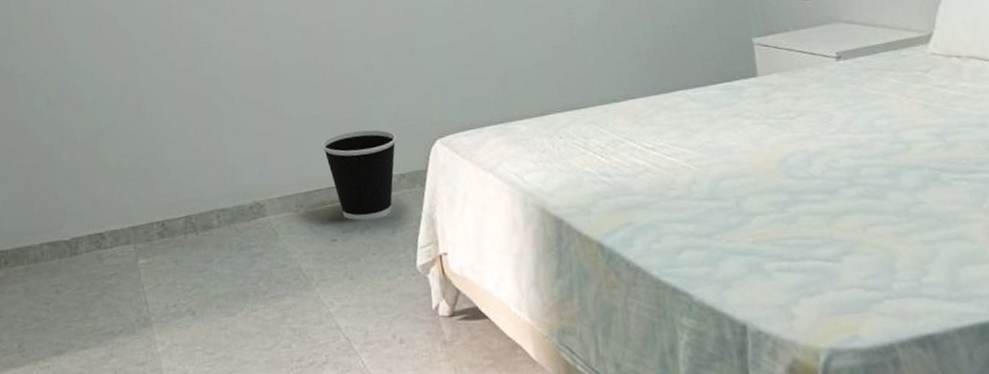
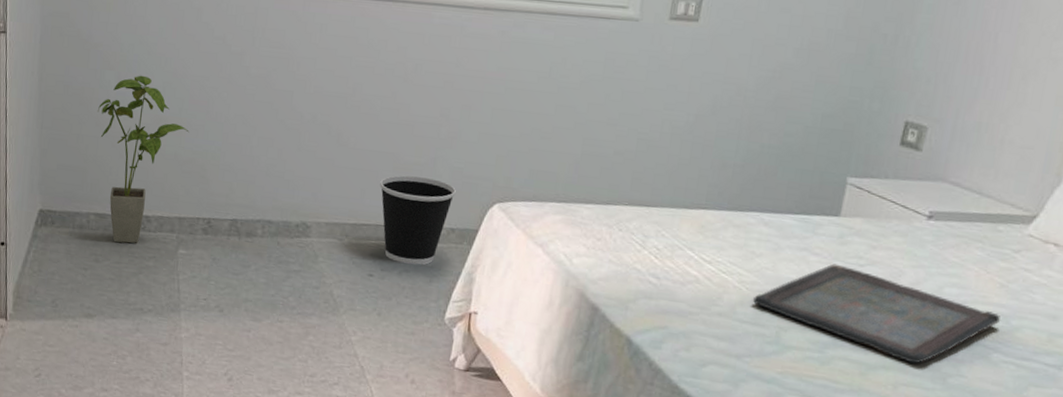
house plant: none [33,94,127,268] -> present [97,75,189,243]
serving tray: none [703,122,937,202] -> present [752,263,1001,364]

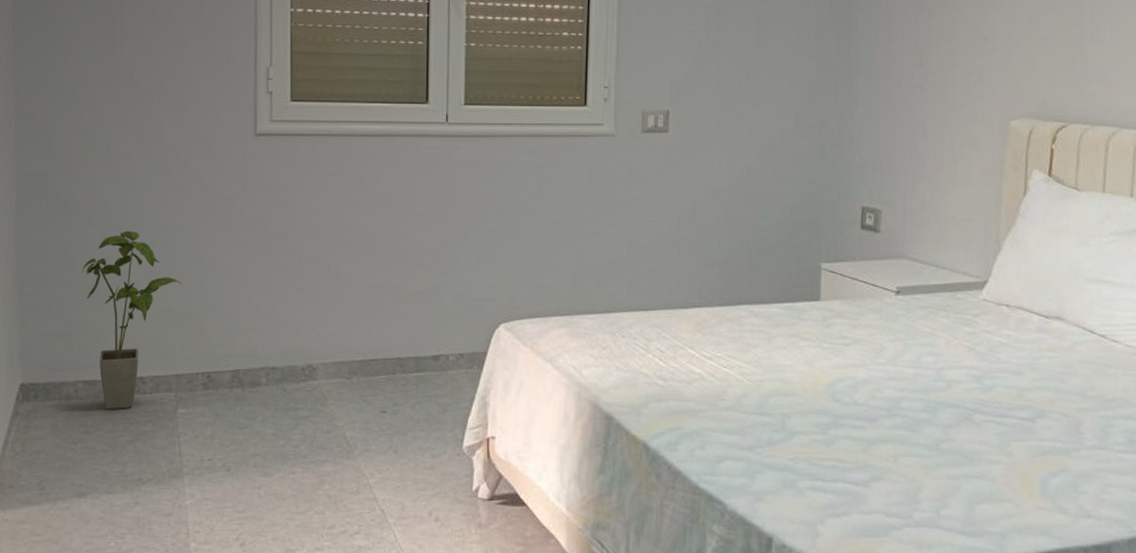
wastebasket: present [380,175,456,265] -> none [384,305,461,395]
serving tray: present [752,263,1001,364] -> none [754,346,975,434]

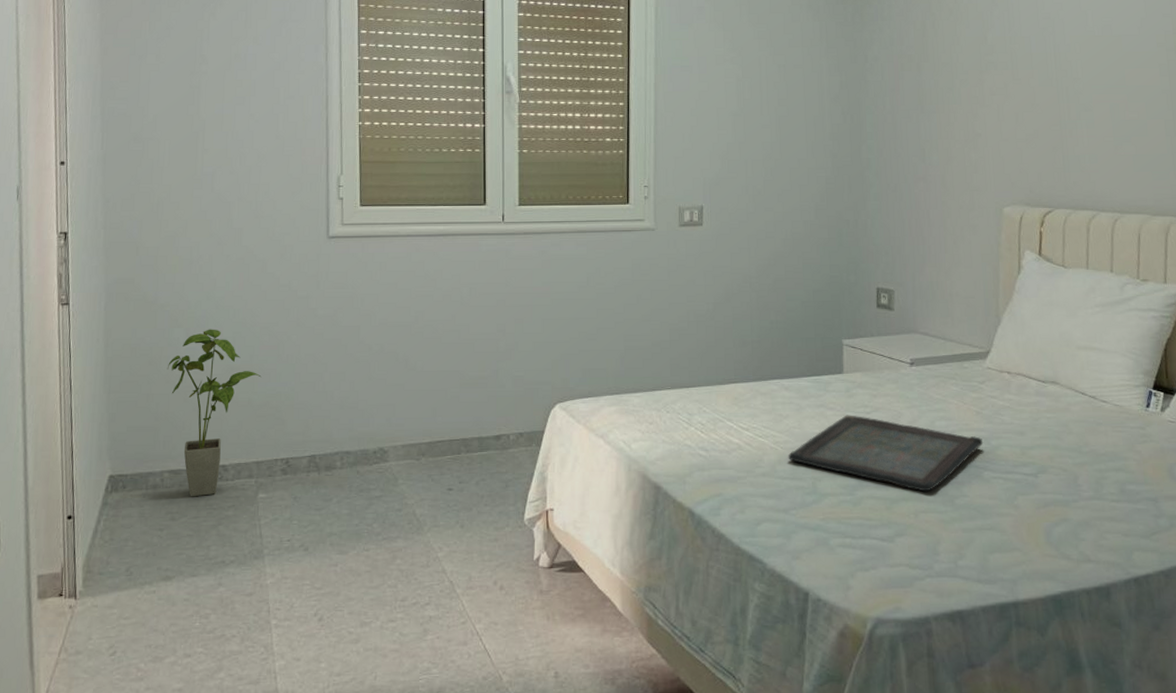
serving tray: none [754,346,975,434] -> present [787,415,984,492]

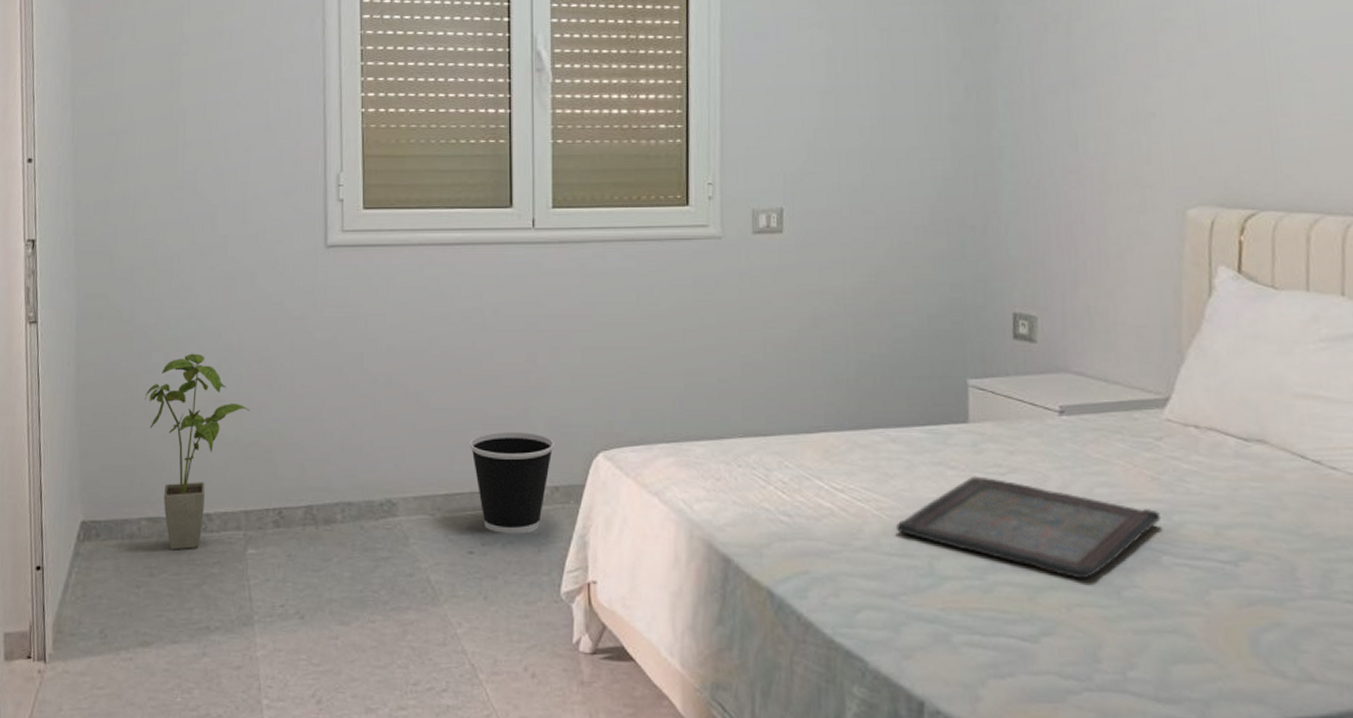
wastebasket: none [449,389,519,473] -> present [470,432,554,534]

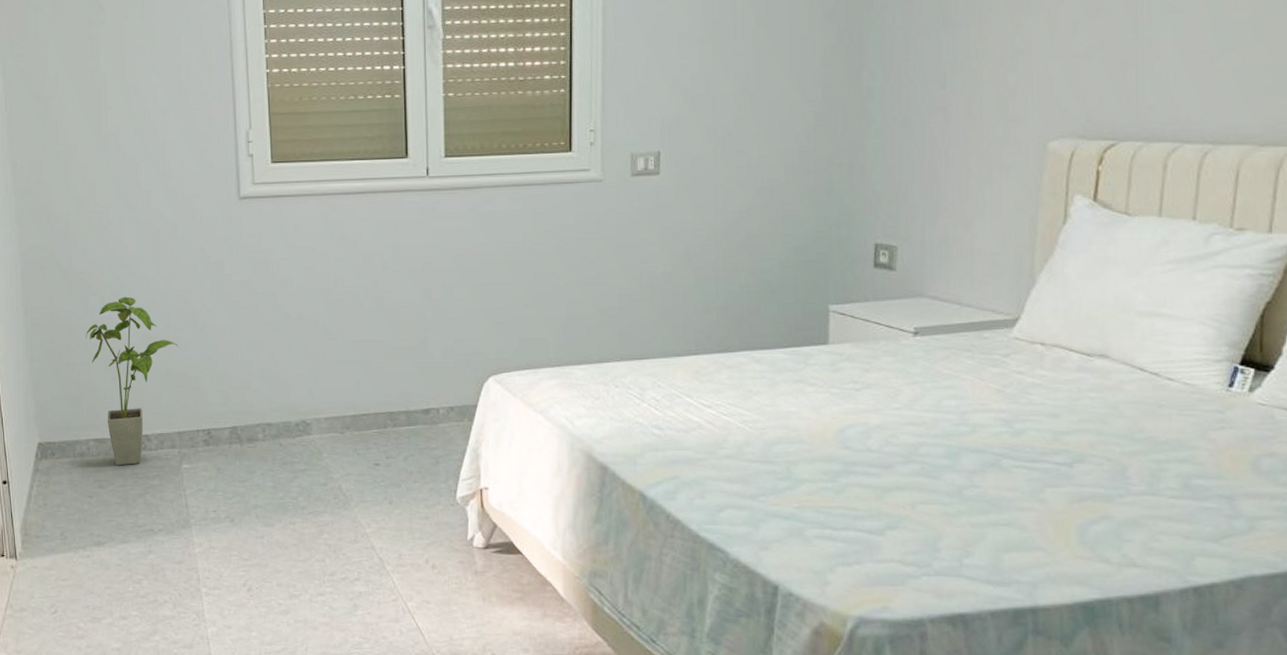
wastebasket: present [470,432,554,534] -> none [373,360,449,448]
serving tray: present [895,476,1162,579] -> none [757,391,1004,481]

